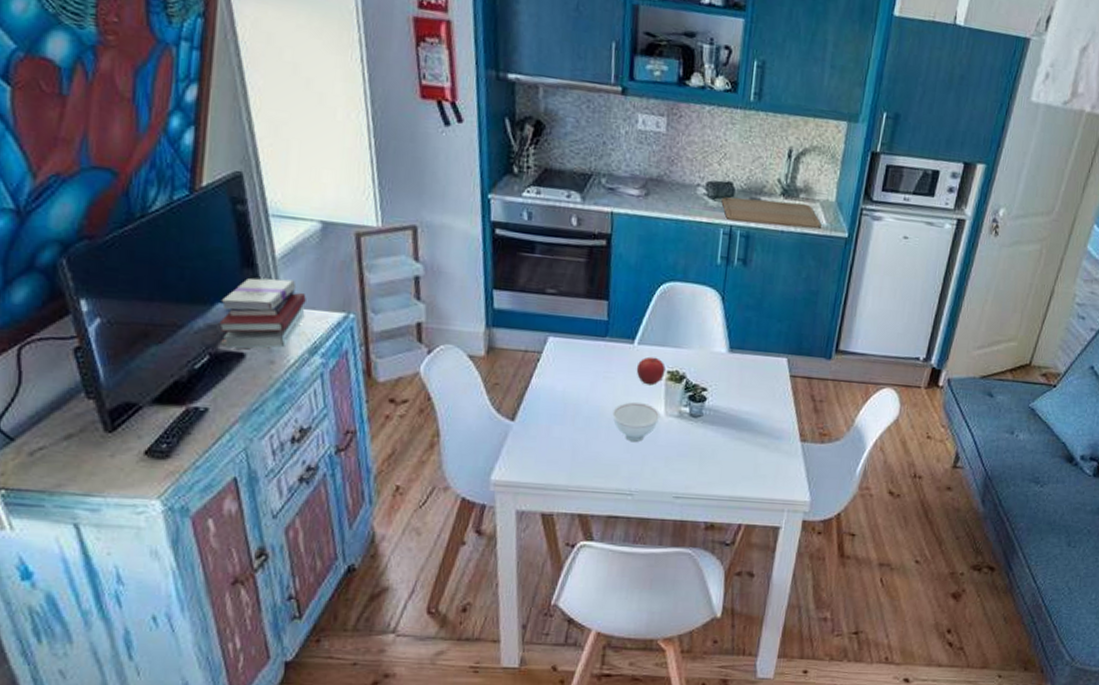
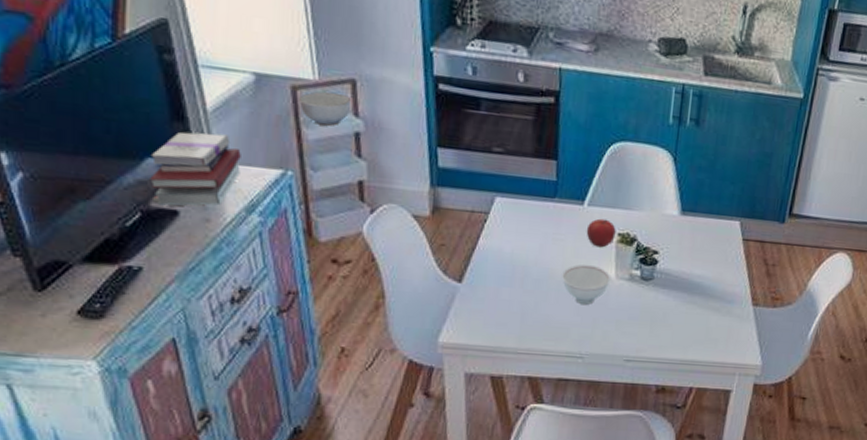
bowl: none [363,238,411,271] -> present [299,91,350,126]
chopping board: present [721,197,822,229] -> none [673,54,777,89]

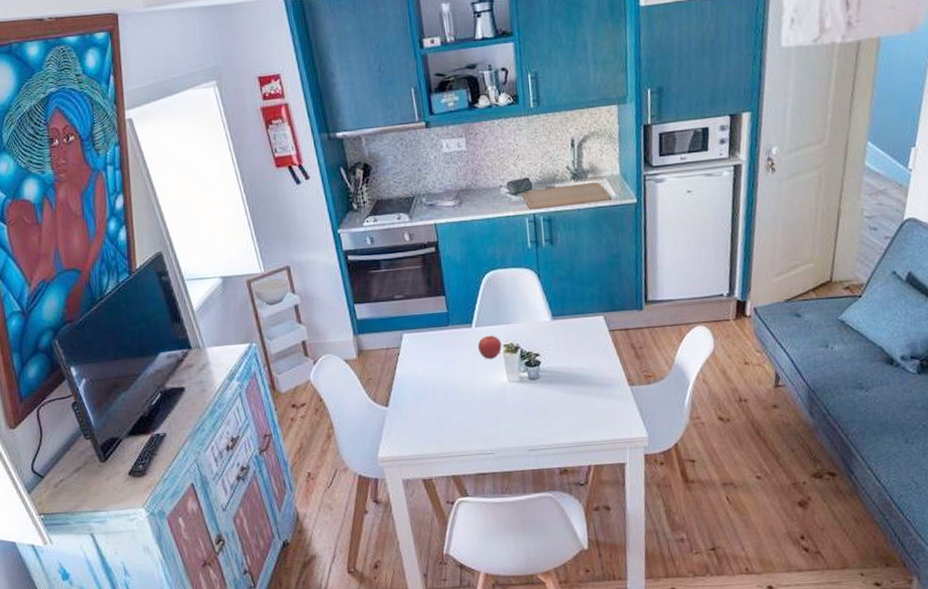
books: present [150,132,241,208] -> none [162,325,221,385]
bowl: present [562,264,611,305] -> none [465,374,505,408]
chopping board: none [673,54,777,89] -> present [522,182,612,210]

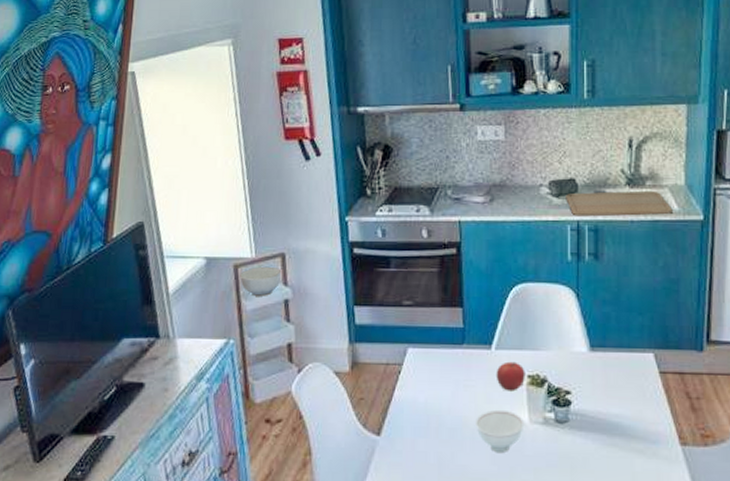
bowl: none [465,374,505,408] -> present [476,409,525,452]

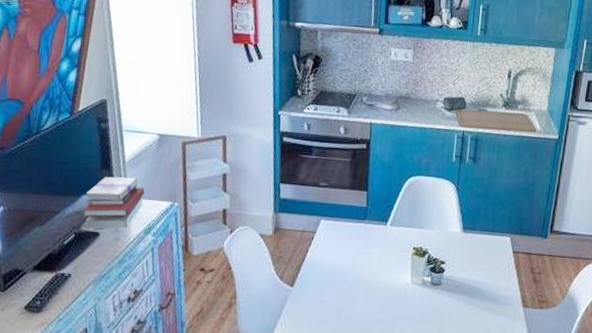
books: none [124,312,194,379] -> present [82,176,145,230]
bowl: present [240,266,281,296] -> none [187,145,222,170]
bowl: present [476,409,525,452] -> none [369,272,408,305]
fruit: present [496,361,525,392] -> none [388,236,412,259]

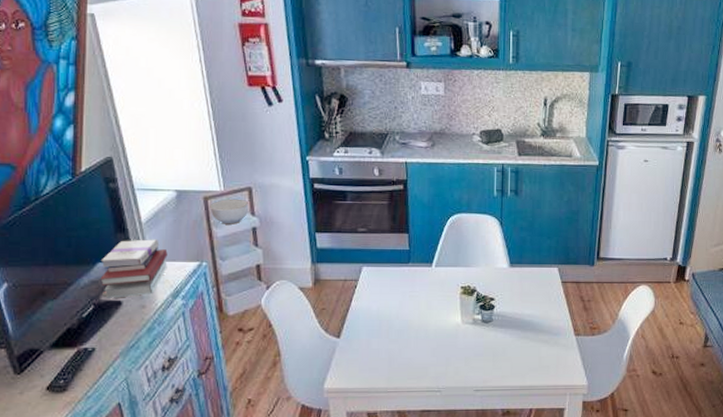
bowl: none [187,145,222,170] -> present [210,198,248,224]
chopping board: present [455,109,536,133] -> none [493,141,576,161]

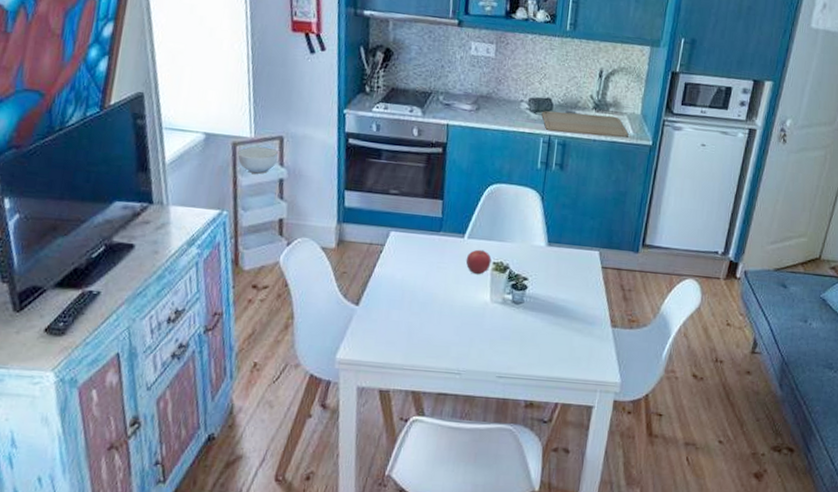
books: present [100,239,168,298] -> none [114,180,189,242]
fruit: none [435,276,459,300] -> present [465,249,492,275]
chopping board: none [493,141,576,161] -> present [541,111,629,138]

